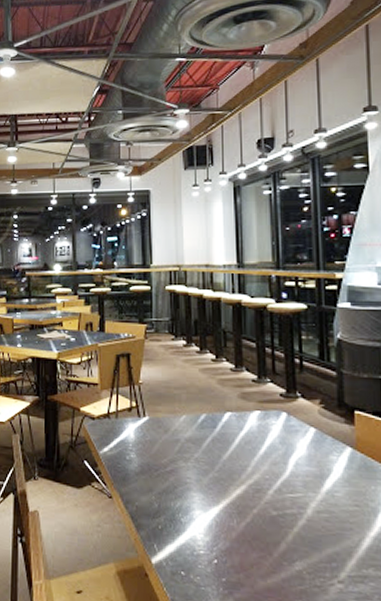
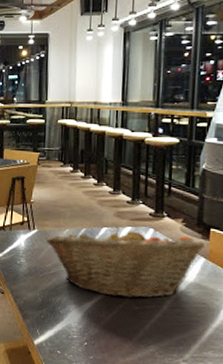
fruit basket: none [159,410,350,502] -> present [45,226,205,299]

